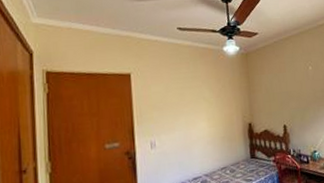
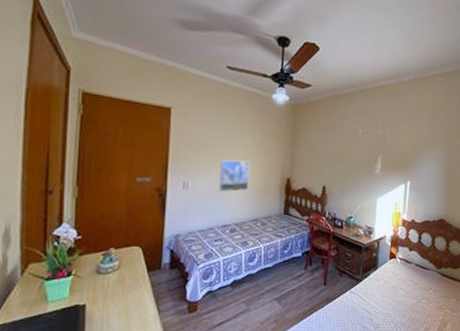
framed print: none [183,112,214,147] -> present [219,160,251,193]

